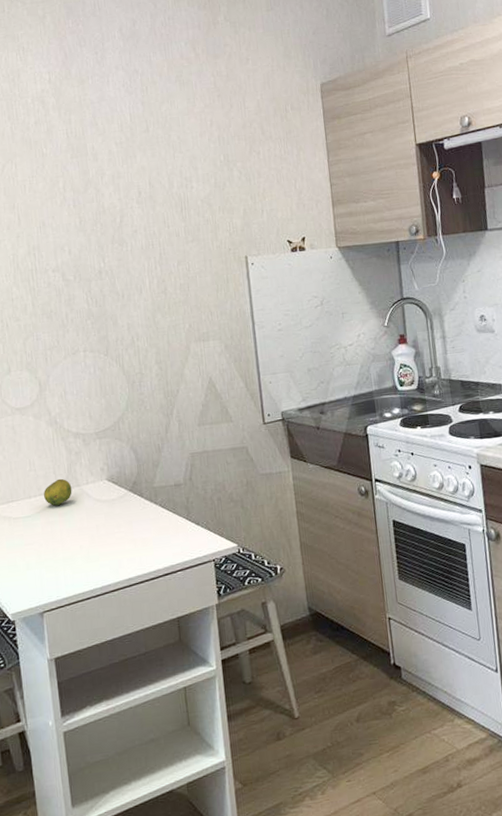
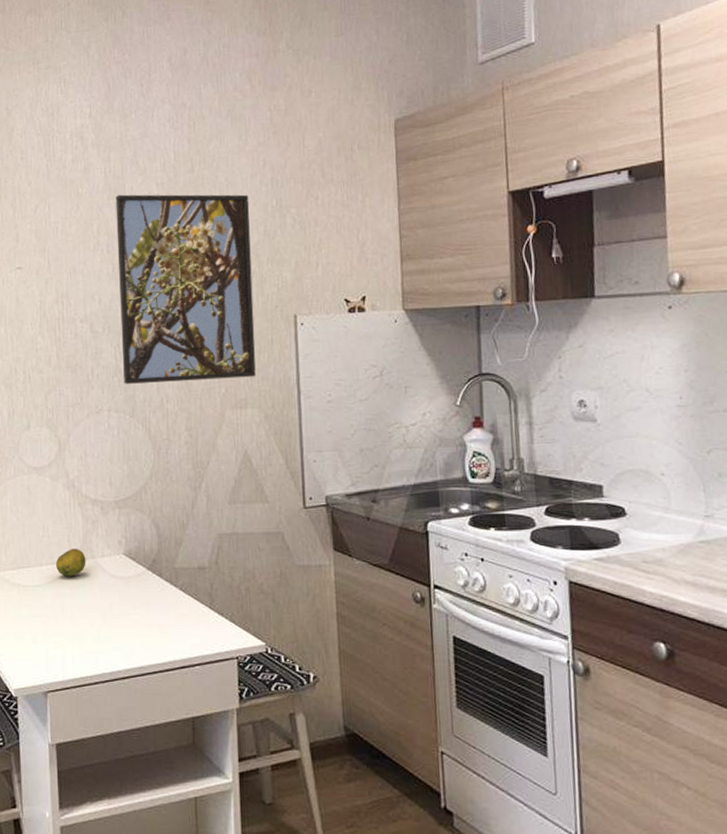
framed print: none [78,151,215,326] -> present [115,194,256,384]

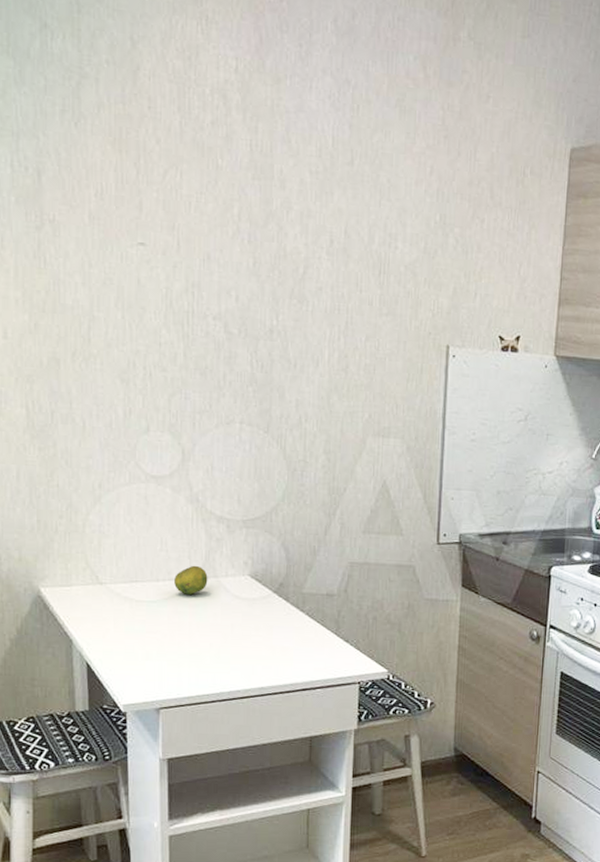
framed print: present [115,194,256,384] -> none [259,176,412,406]

